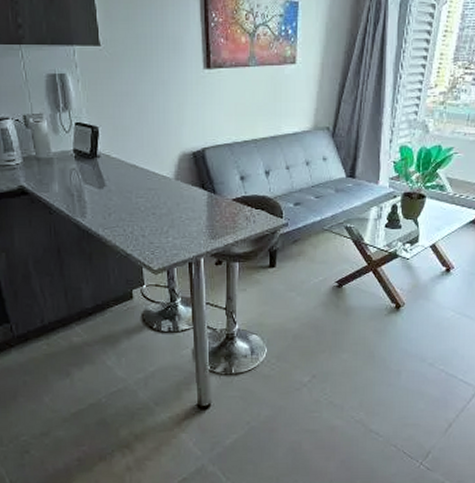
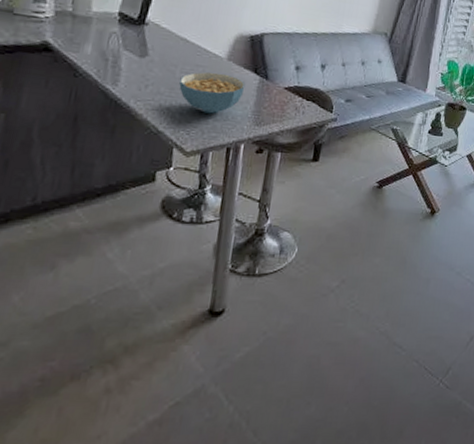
cereal bowl: none [137,193,196,233] -> present [179,71,246,114]

